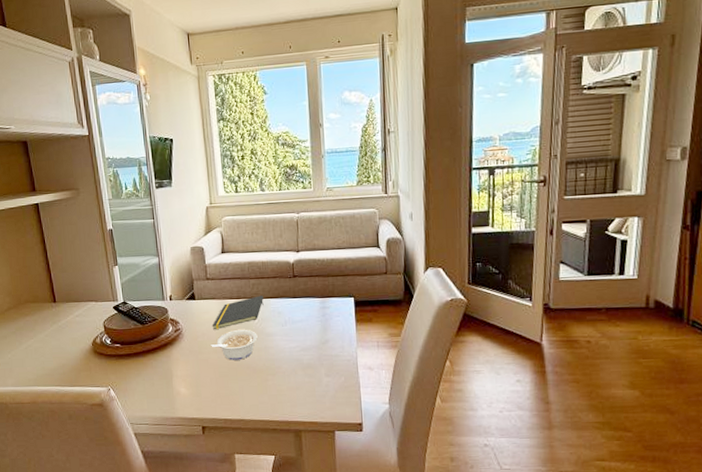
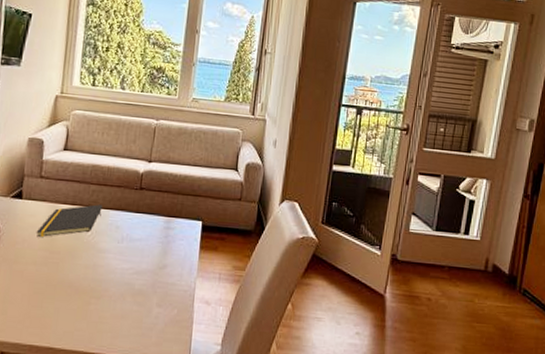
legume: present [211,330,258,360] -> none [30,241,88,276]

